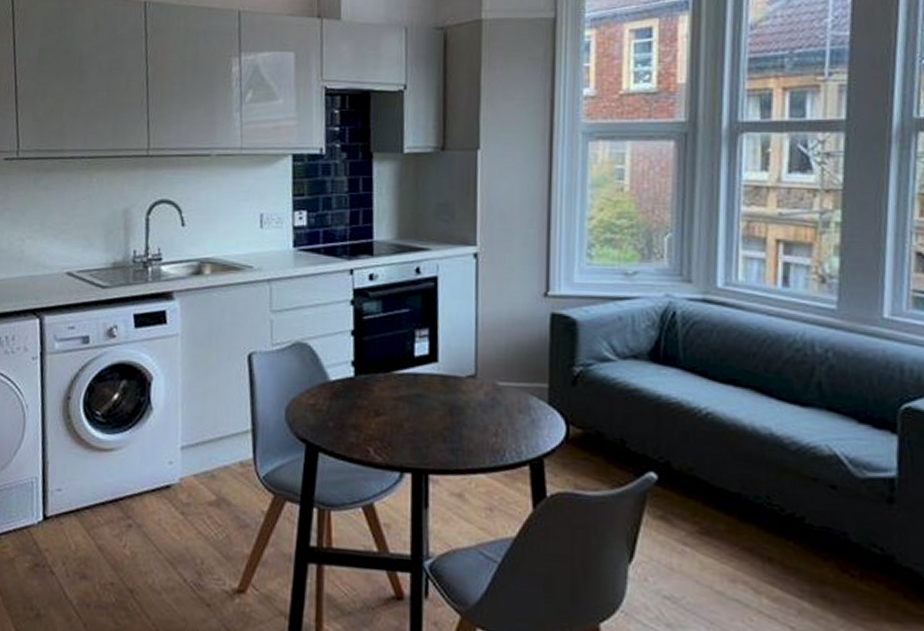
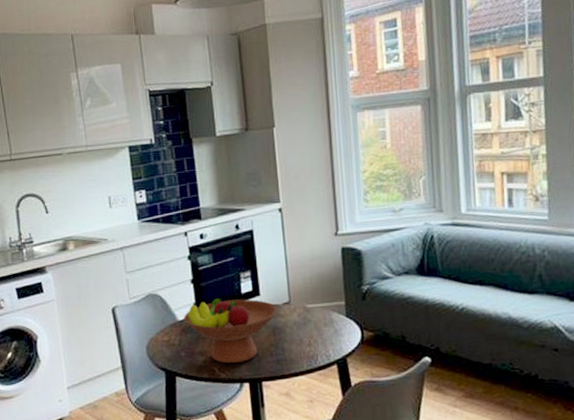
fruit bowl: none [337,358,458,446] -> present [184,298,277,364]

